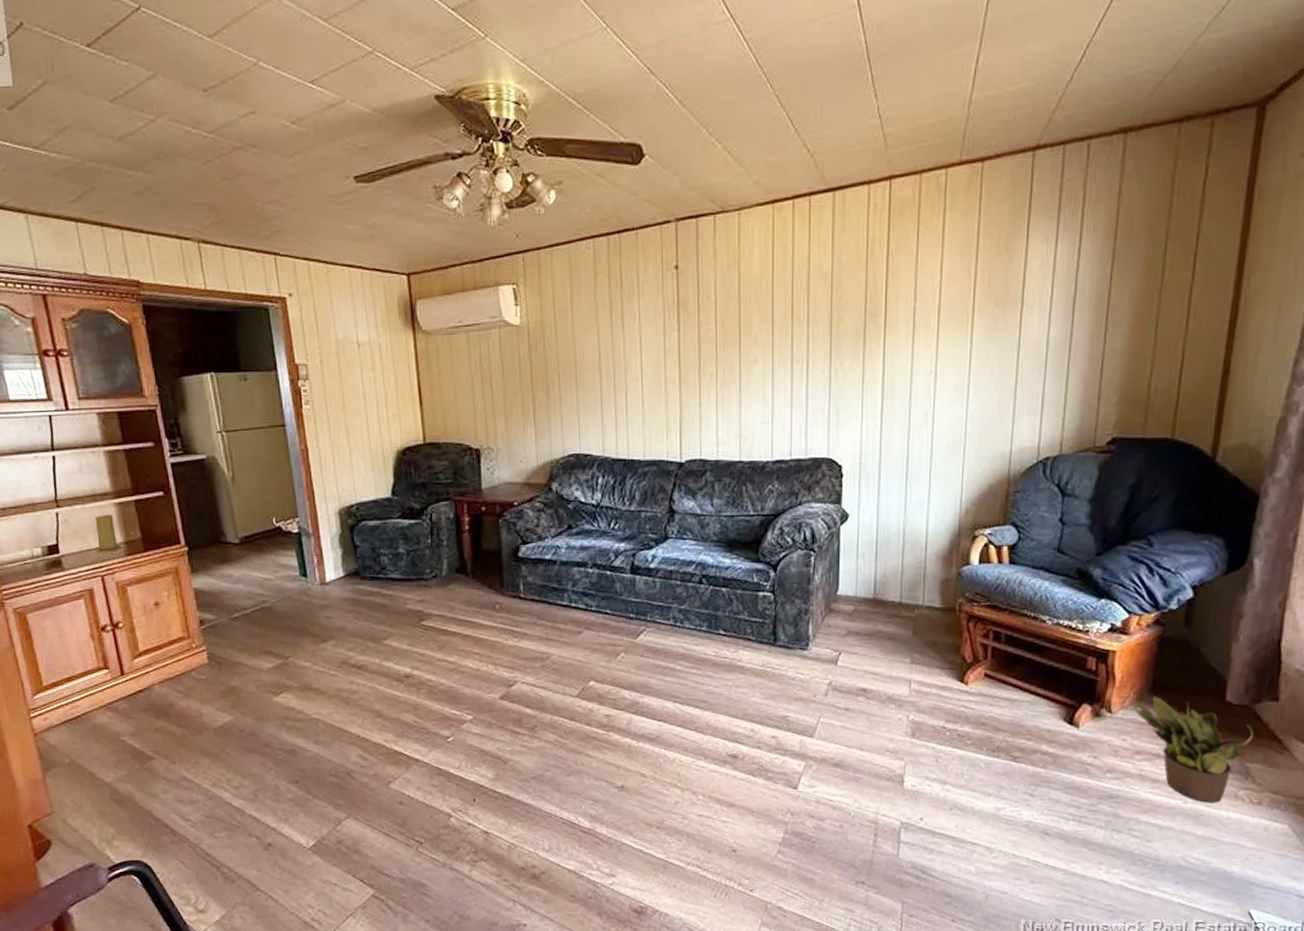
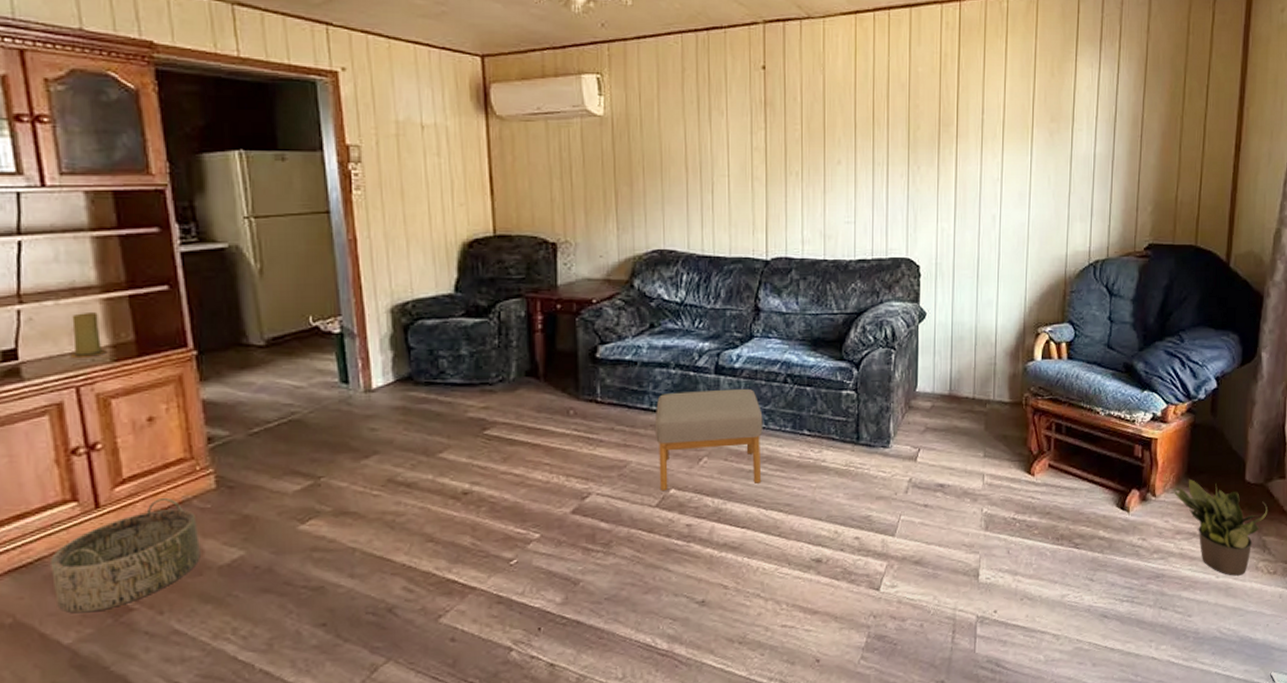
basket: none [93,668,200,758] -> present [51,497,201,614]
footstool: none [574,589,679,683] -> present [654,389,763,492]

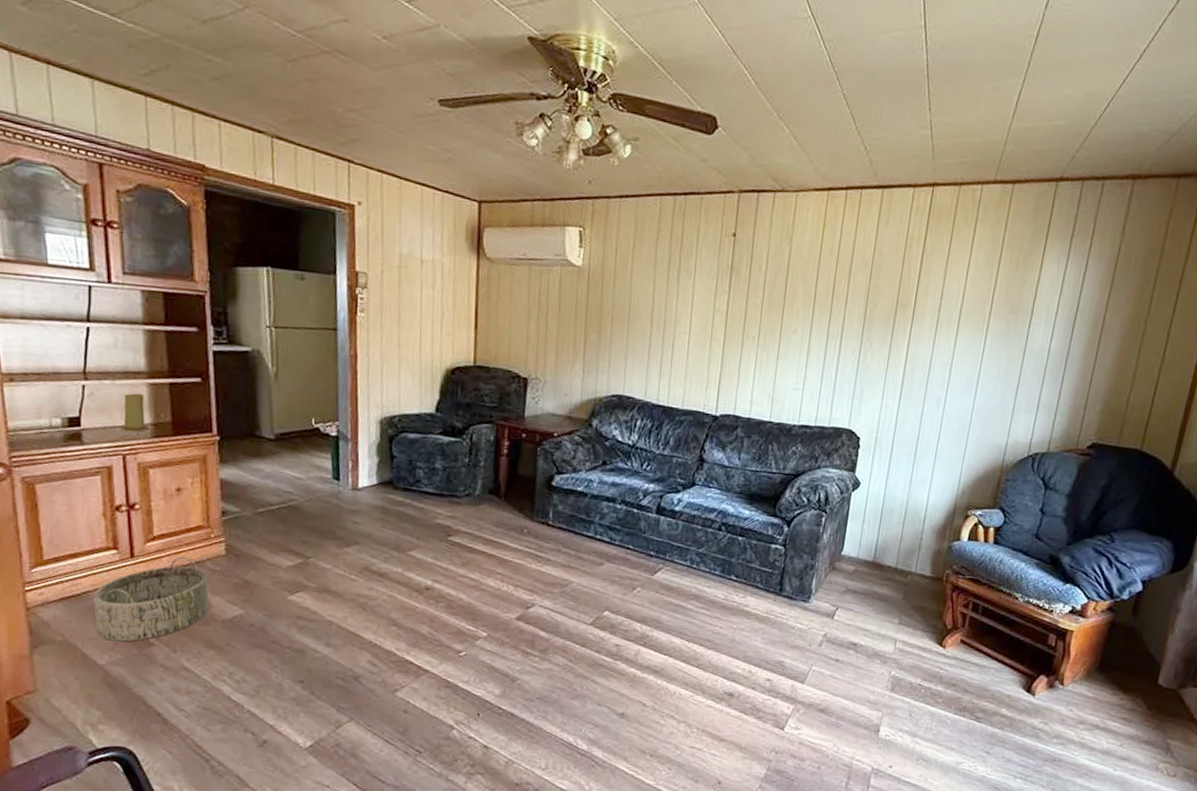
footstool: present [654,389,763,492] -> none [595,525,696,617]
potted plant: present [1174,478,1267,576] -> none [1082,673,1177,773]

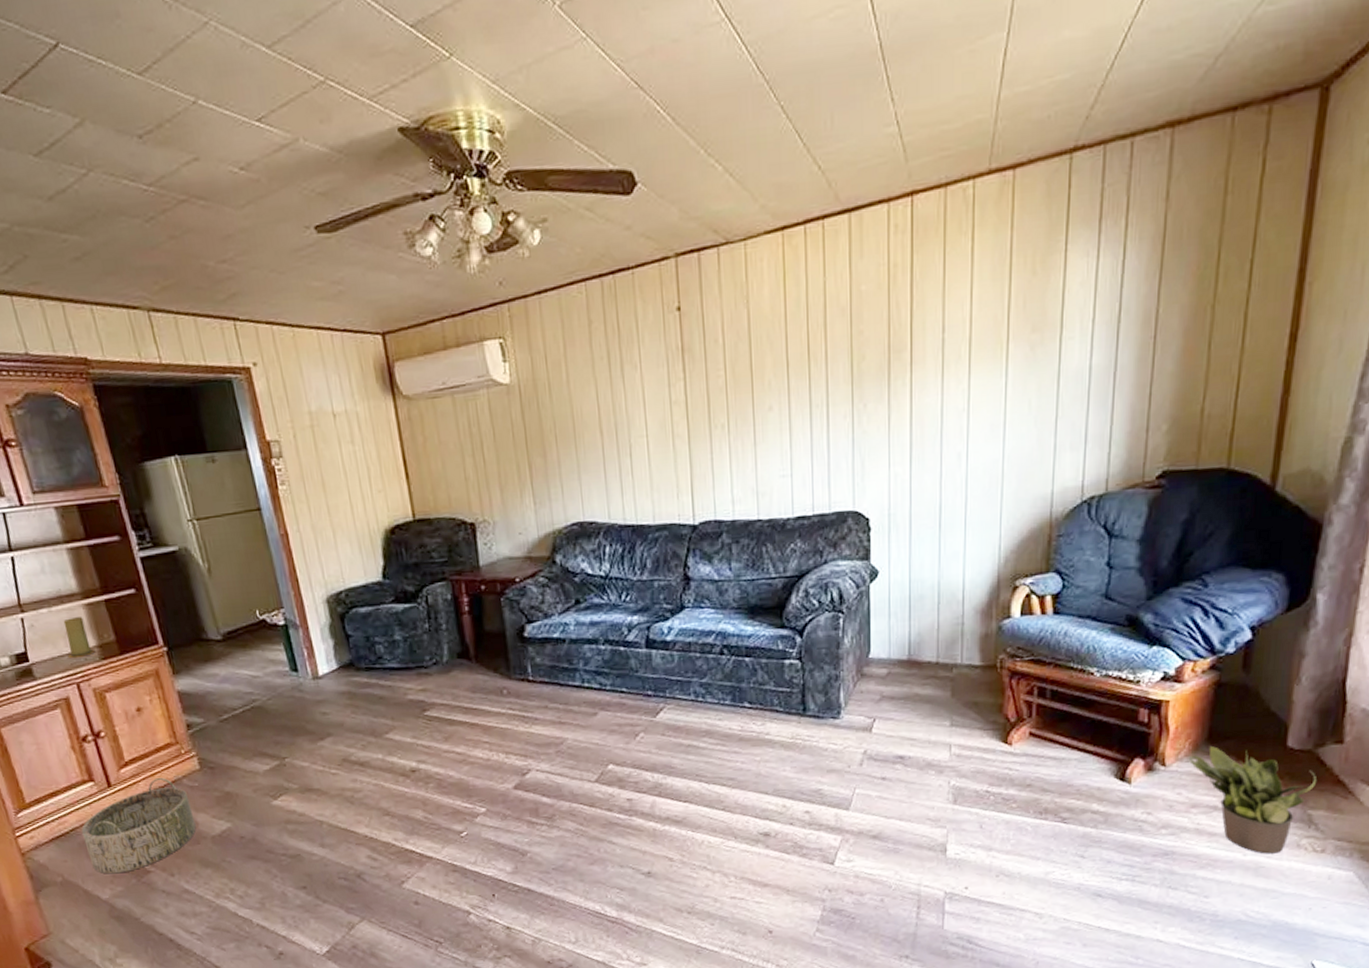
potted plant: none [1082,673,1177,773] -> present [1189,745,1316,854]

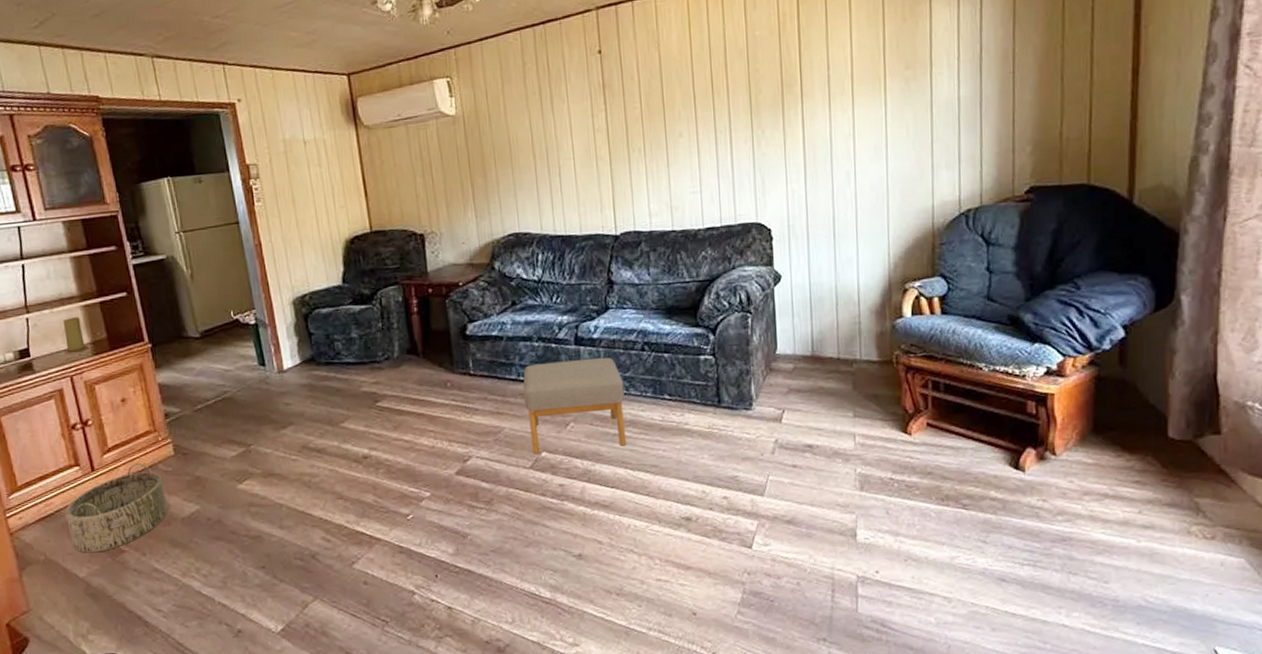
footstool: none [587,662,702,767] -> present [523,358,627,454]
potted plant: present [1189,745,1316,854] -> none [1078,436,1199,541]

